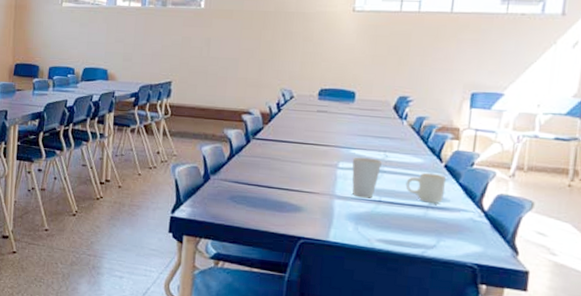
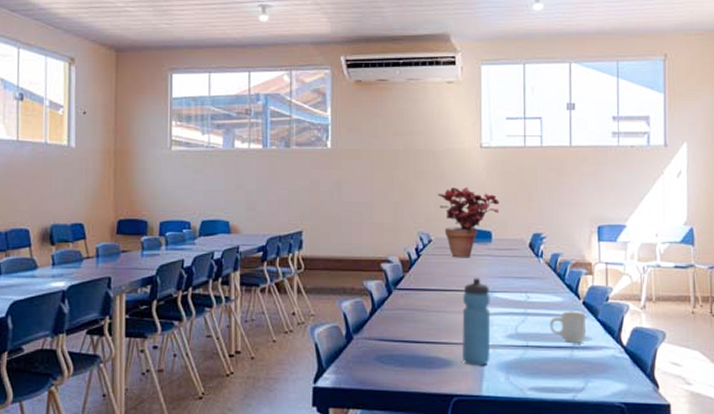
potted plant: none [304,48,367,116] -> present [437,186,500,258]
water bottle: none [313,134,347,215] -> present [461,278,491,366]
cup: present [352,157,382,199] -> none [496,300,524,344]

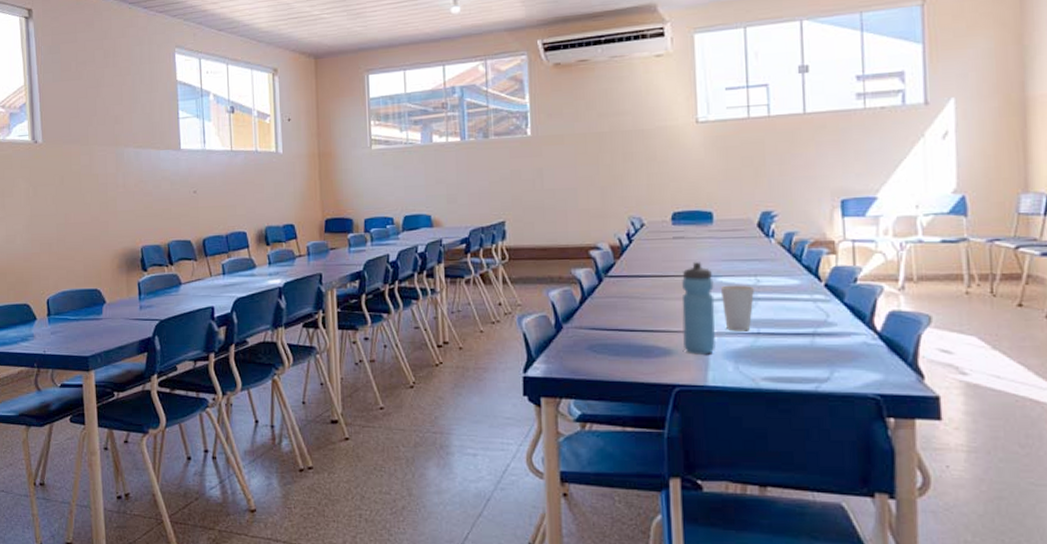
potted plant: present [437,186,500,258] -> none [649,165,721,242]
cup: none [496,300,524,344] -> present [720,285,754,332]
mug: present [549,311,586,343] -> none [784,294,829,329]

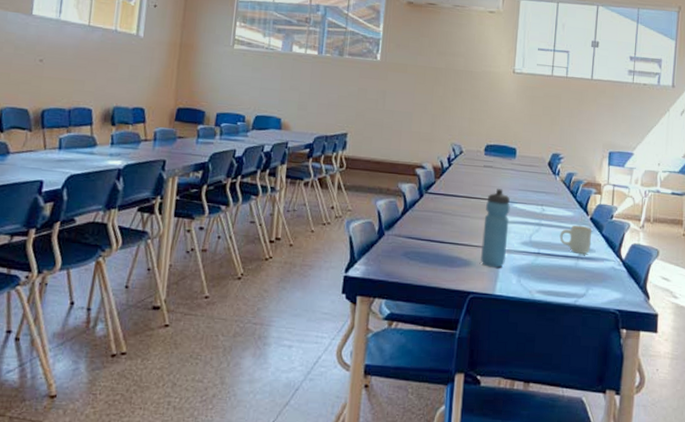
cup: present [720,285,754,332] -> none [514,210,539,251]
mug: none [784,294,829,329] -> present [559,225,591,254]

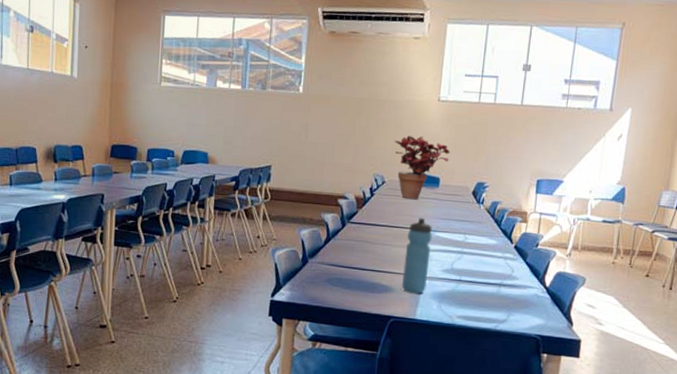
potted plant: none [471,106,526,171] -> present [394,136,450,200]
mug: present [559,225,591,254] -> none [482,253,515,281]

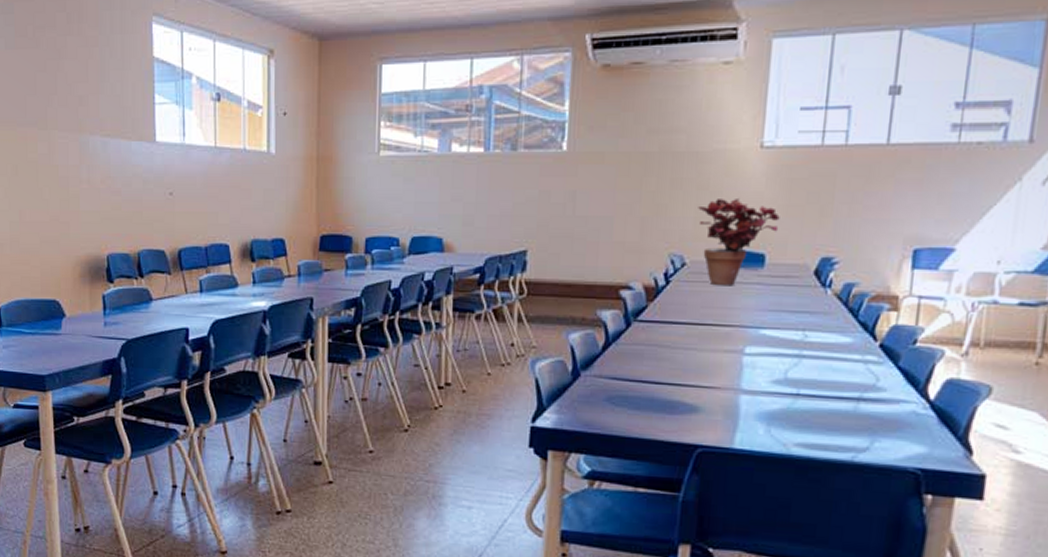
water bottle: present [402,218,432,294] -> none [712,310,756,414]

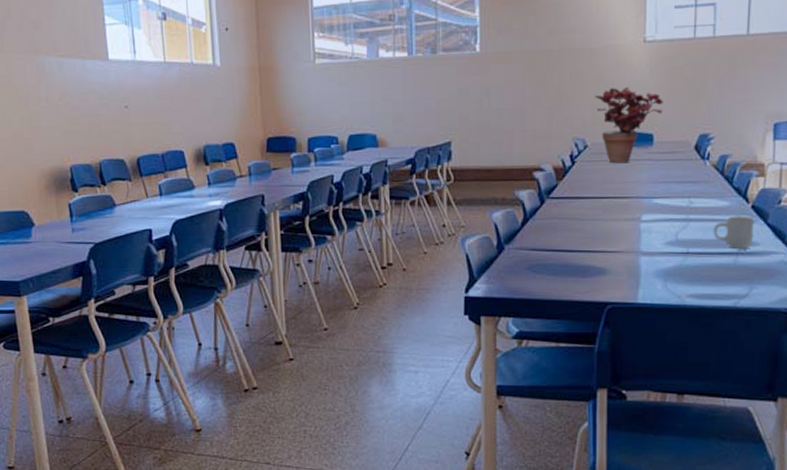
mug: none [830,355,881,394] -> present [713,215,753,249]

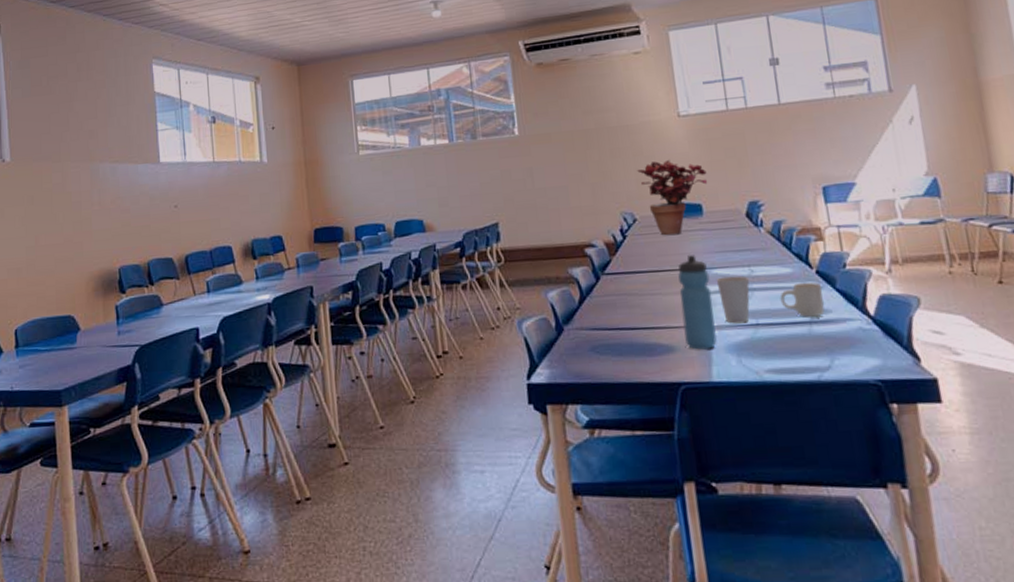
water bottle: none [617,184,650,274] -> present [678,255,718,350]
cup: none [655,206,686,251] -> present [716,276,750,324]

